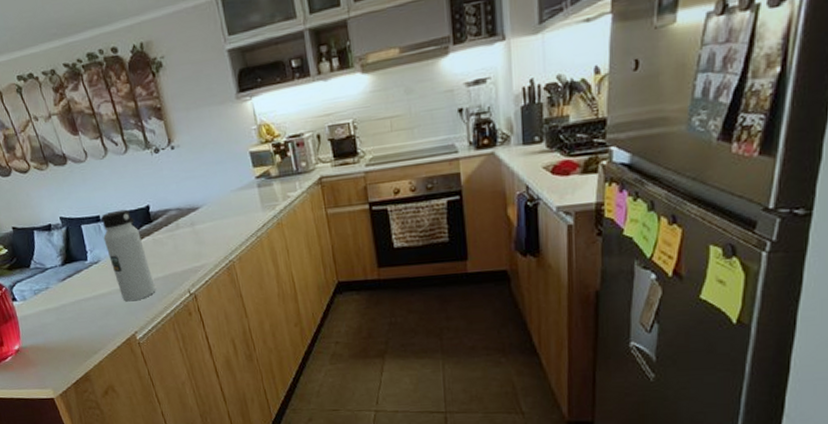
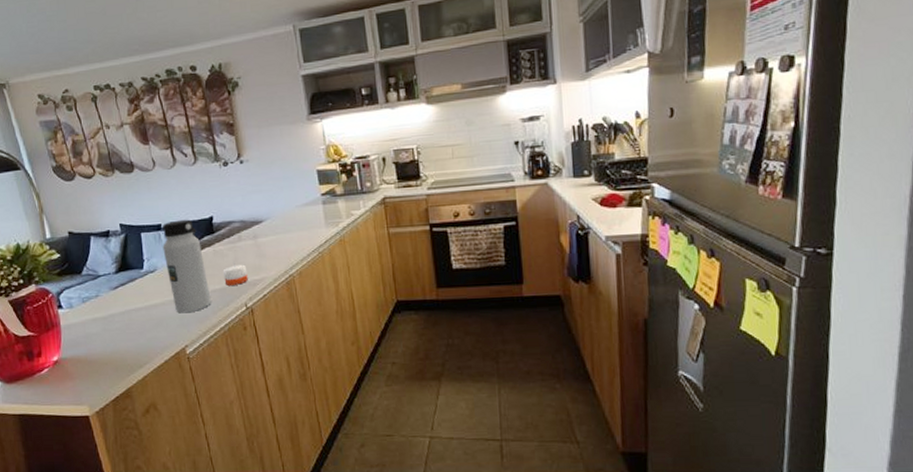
candle: none [163,251,189,273] -> present [222,263,248,285]

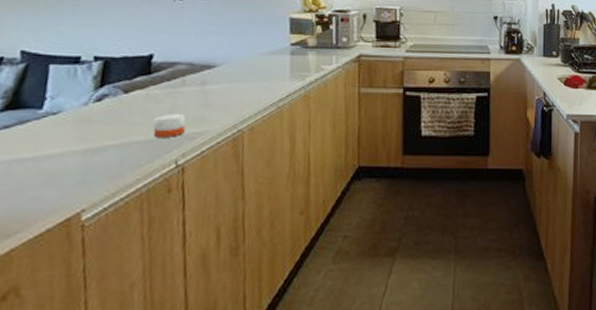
water bottle: present [163,219,211,313] -> none [76,54,132,168]

